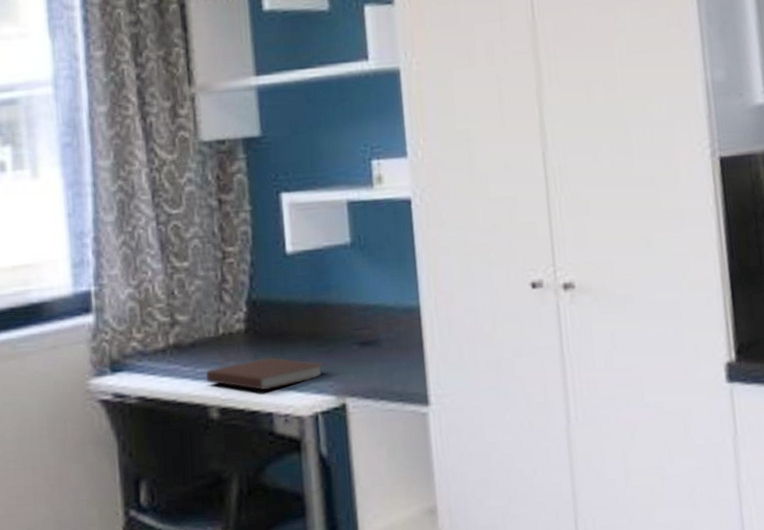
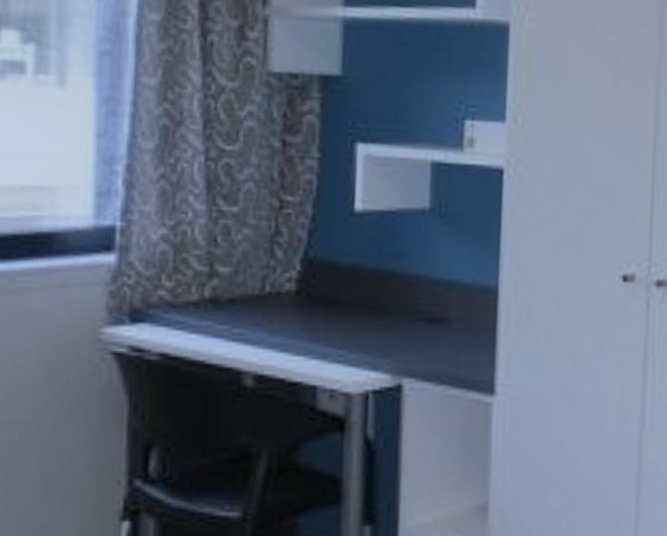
notebook: present [206,357,326,391] -> none [243,325,384,361]

